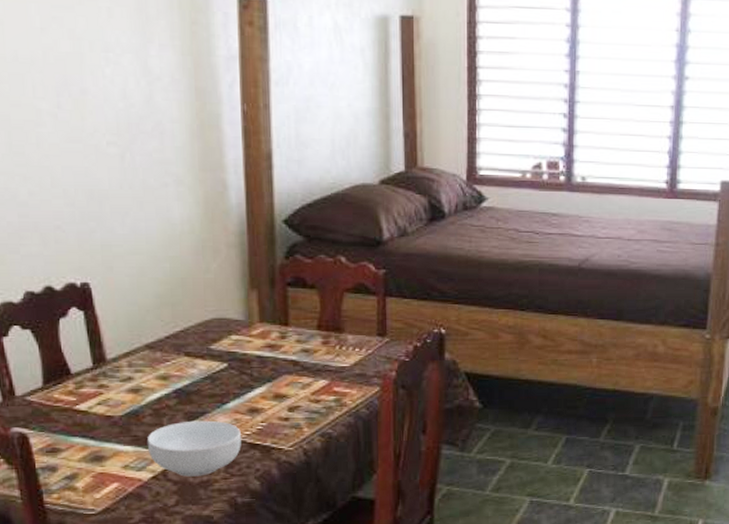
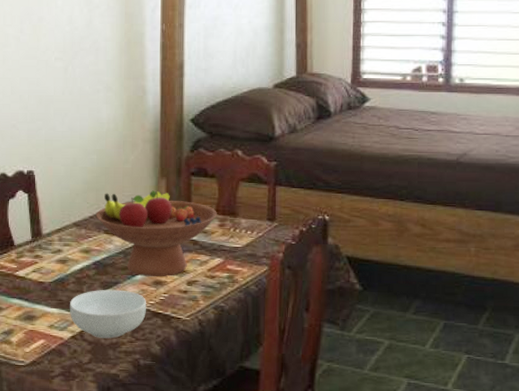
fruit bowl: none [173,304,320,404] -> present [95,190,217,277]

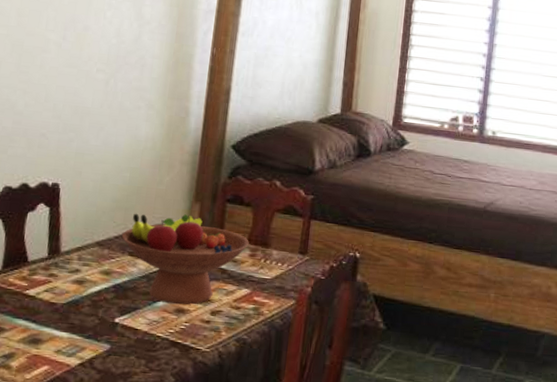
cereal bowl: present [69,289,146,339] -> none [81,314,166,368]

